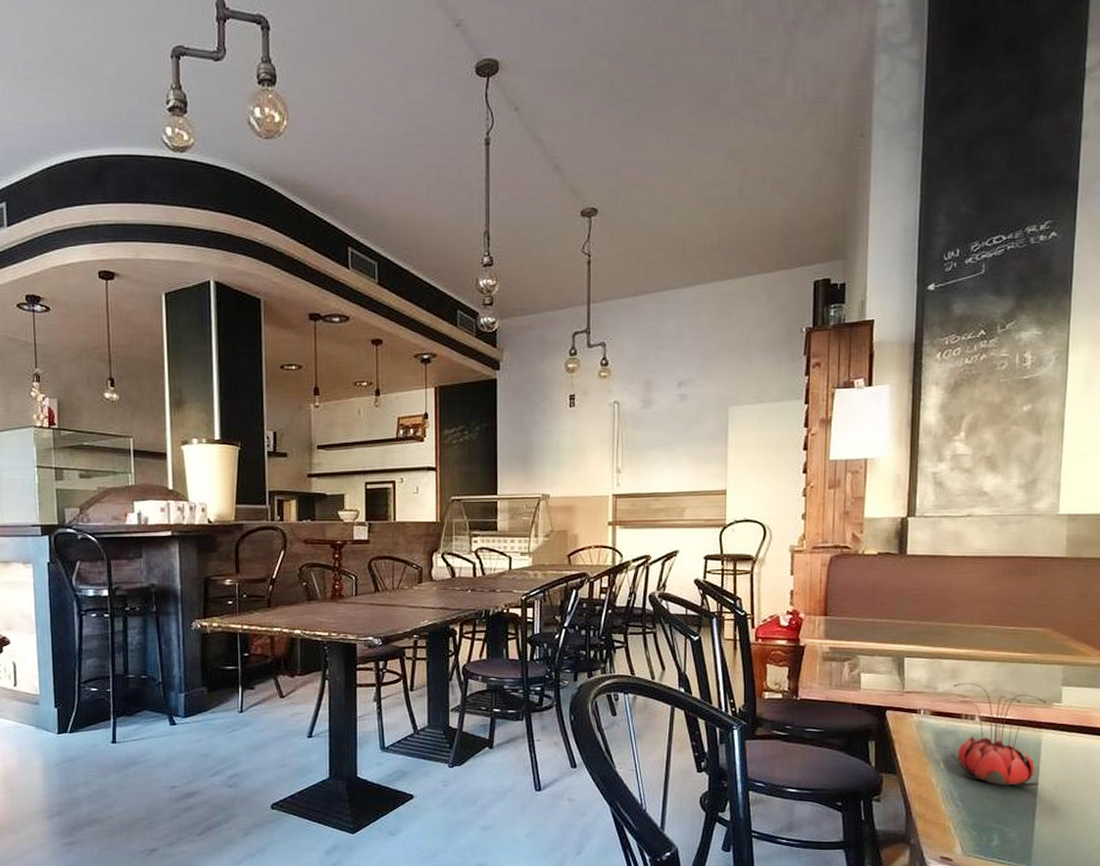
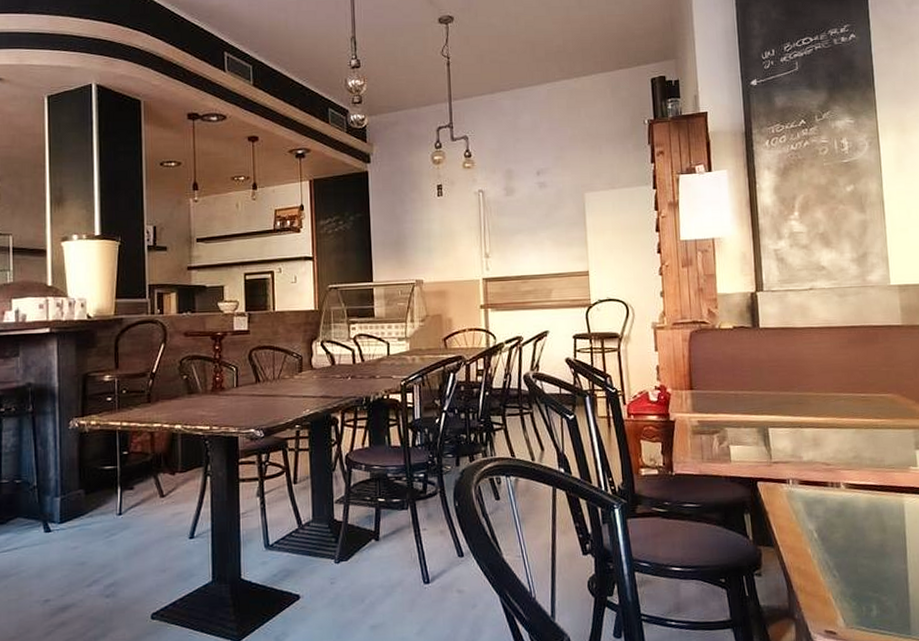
flower: present [951,683,1048,787] -> none [816,450,908,554]

